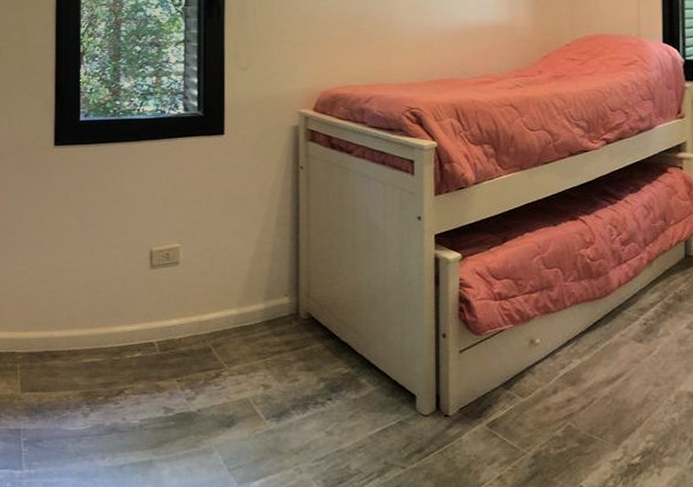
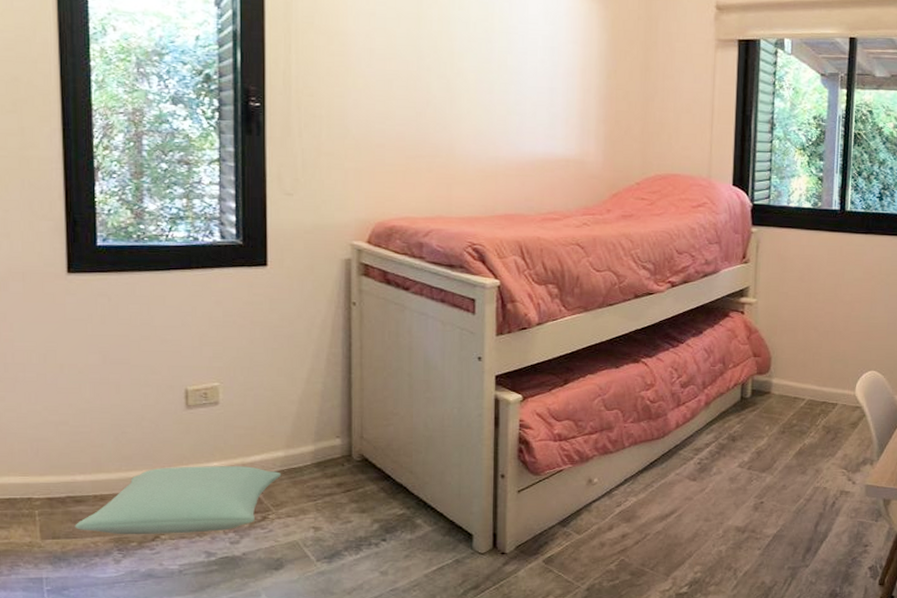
pillow: none [50,323,235,390] -> present [75,466,282,535]

